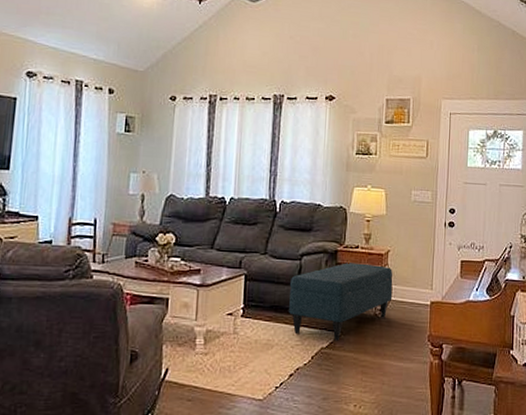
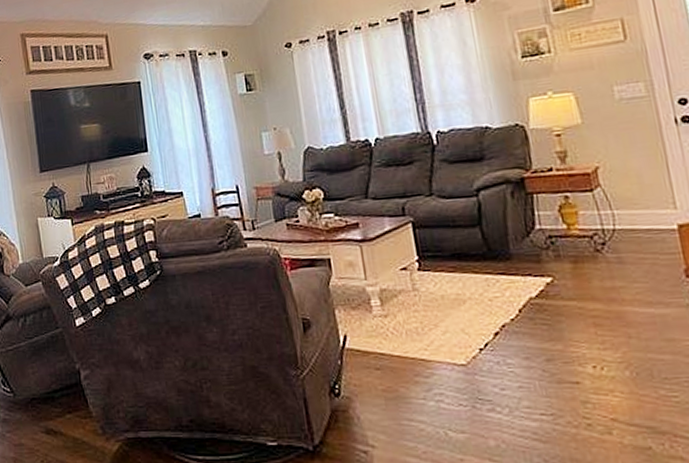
ottoman: present [289,263,393,341] -> none [469,188,617,288]

